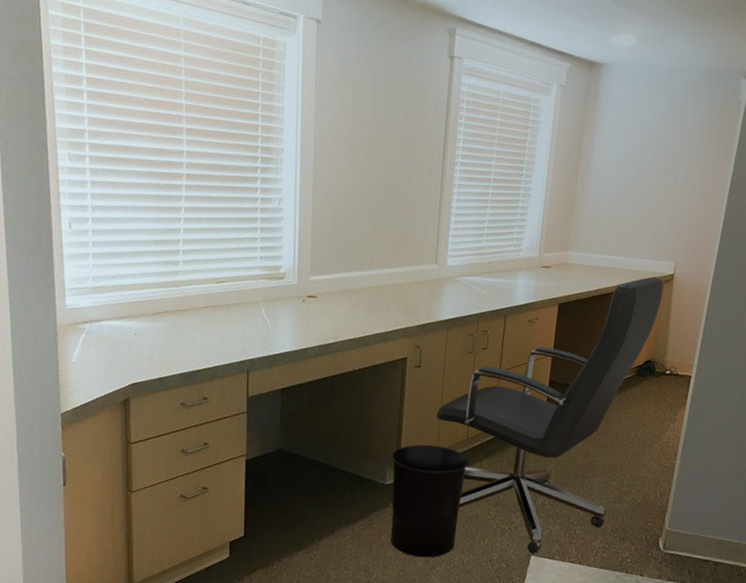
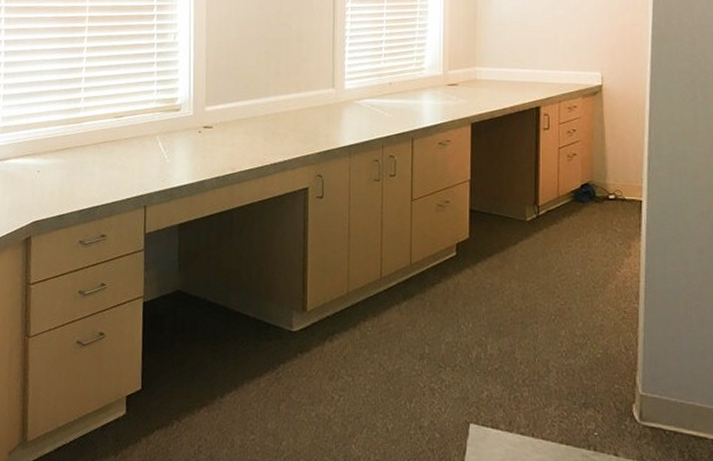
waste bin: present [391,444,469,558] -> none [298,284,385,422]
office chair: present [436,276,664,554] -> none [343,89,592,421]

